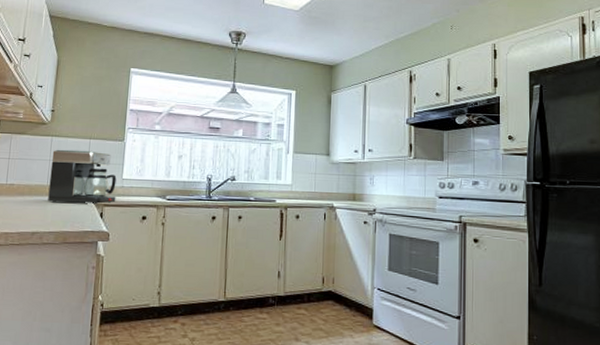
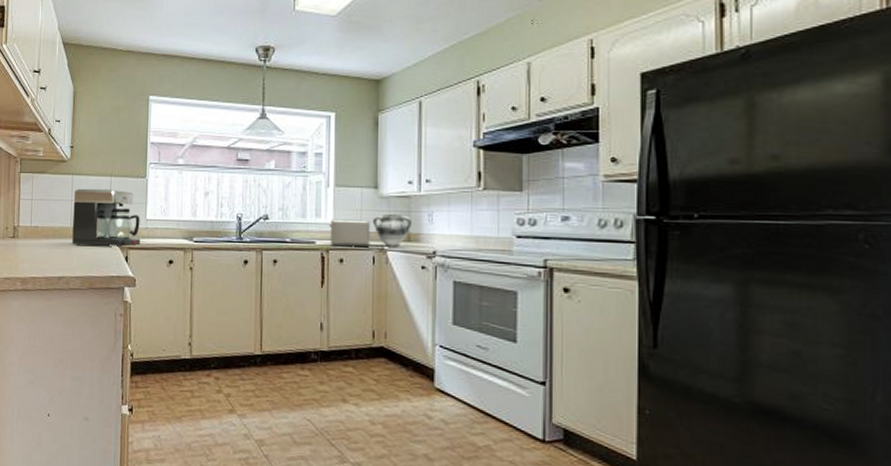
toaster: none [287,181,323,206] -> present [328,219,371,248]
ceramic pot: none [324,177,357,206] -> present [372,213,411,247]

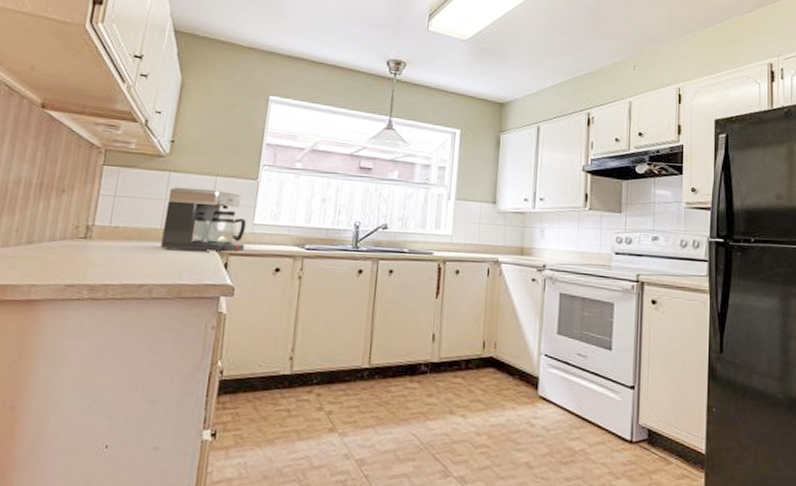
toaster: present [328,219,371,248] -> none [447,231,488,260]
ceramic pot: present [372,213,411,247] -> none [489,227,525,260]

